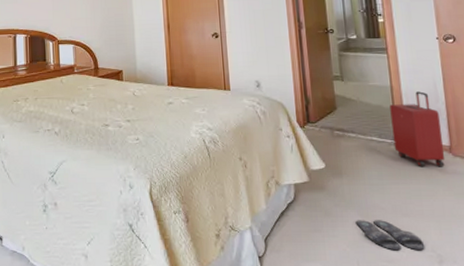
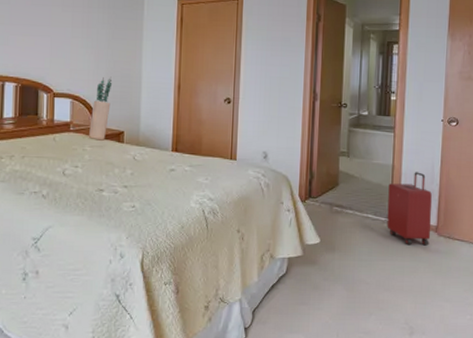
vase: none [91,22,108,80] -> present [88,76,113,141]
slippers: present [355,220,425,251] -> none [341,294,400,323]

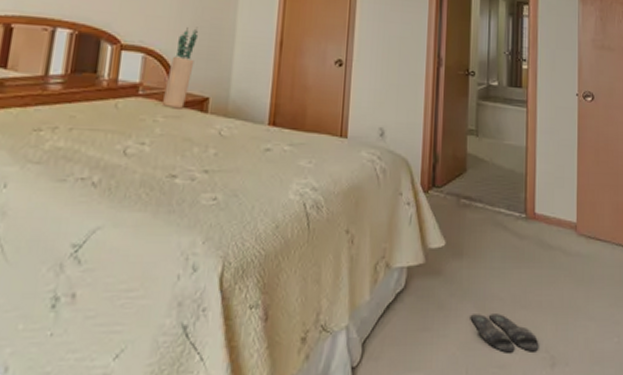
slippers: none [341,294,400,323] -> present [470,314,539,353]
suitcase: present [387,172,432,246] -> none [521,155,570,248]

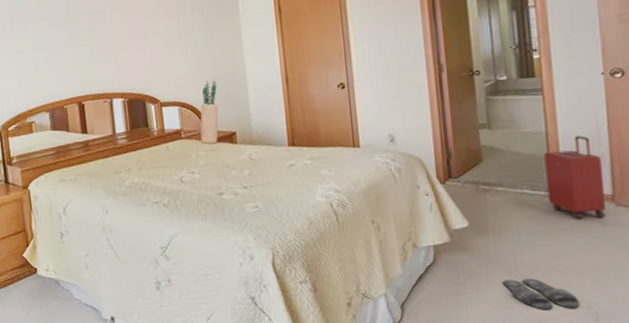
suitcase: none [521,155,570,248] -> present [544,135,607,220]

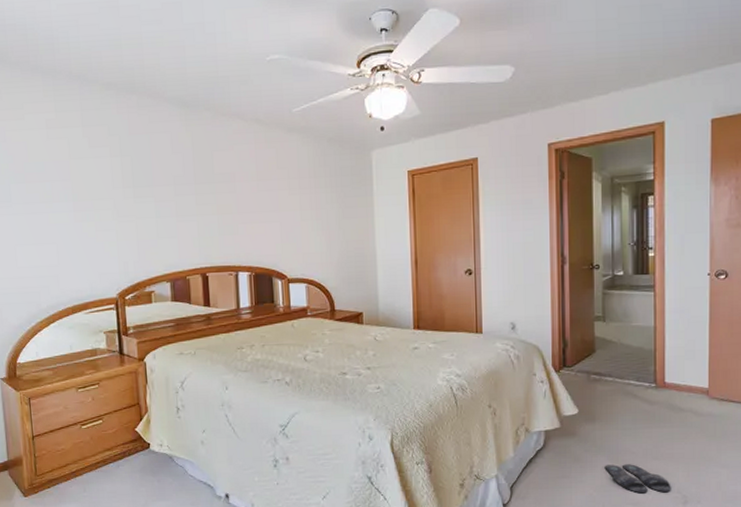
vase: present [200,78,219,144] -> none [326,257,347,324]
suitcase: present [544,135,607,220] -> none [651,332,702,411]

